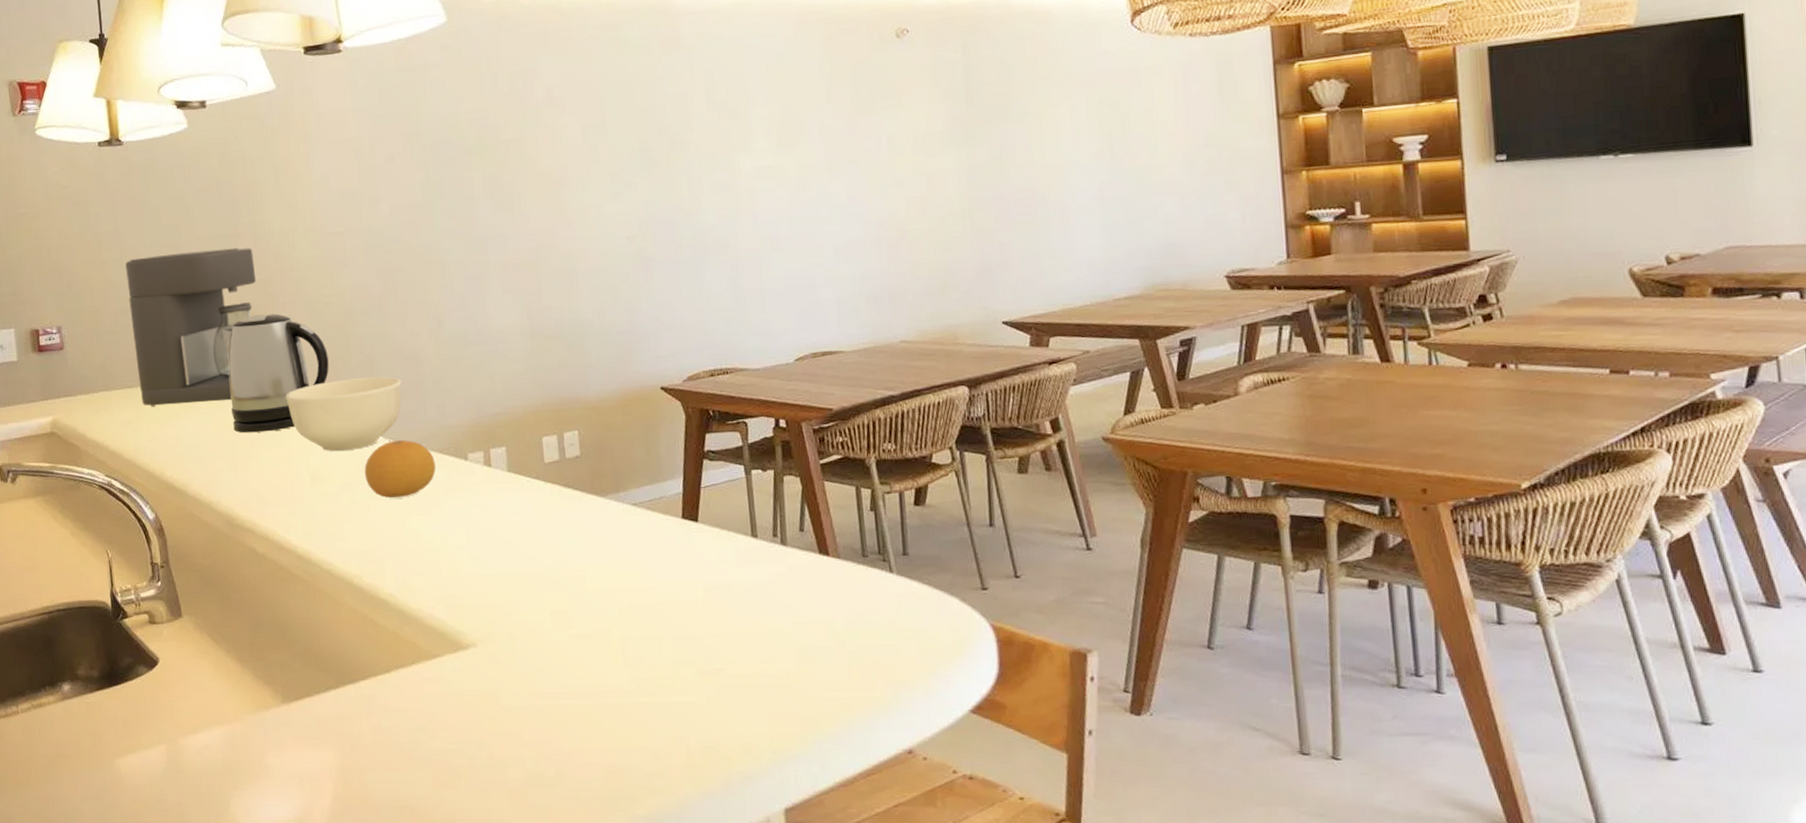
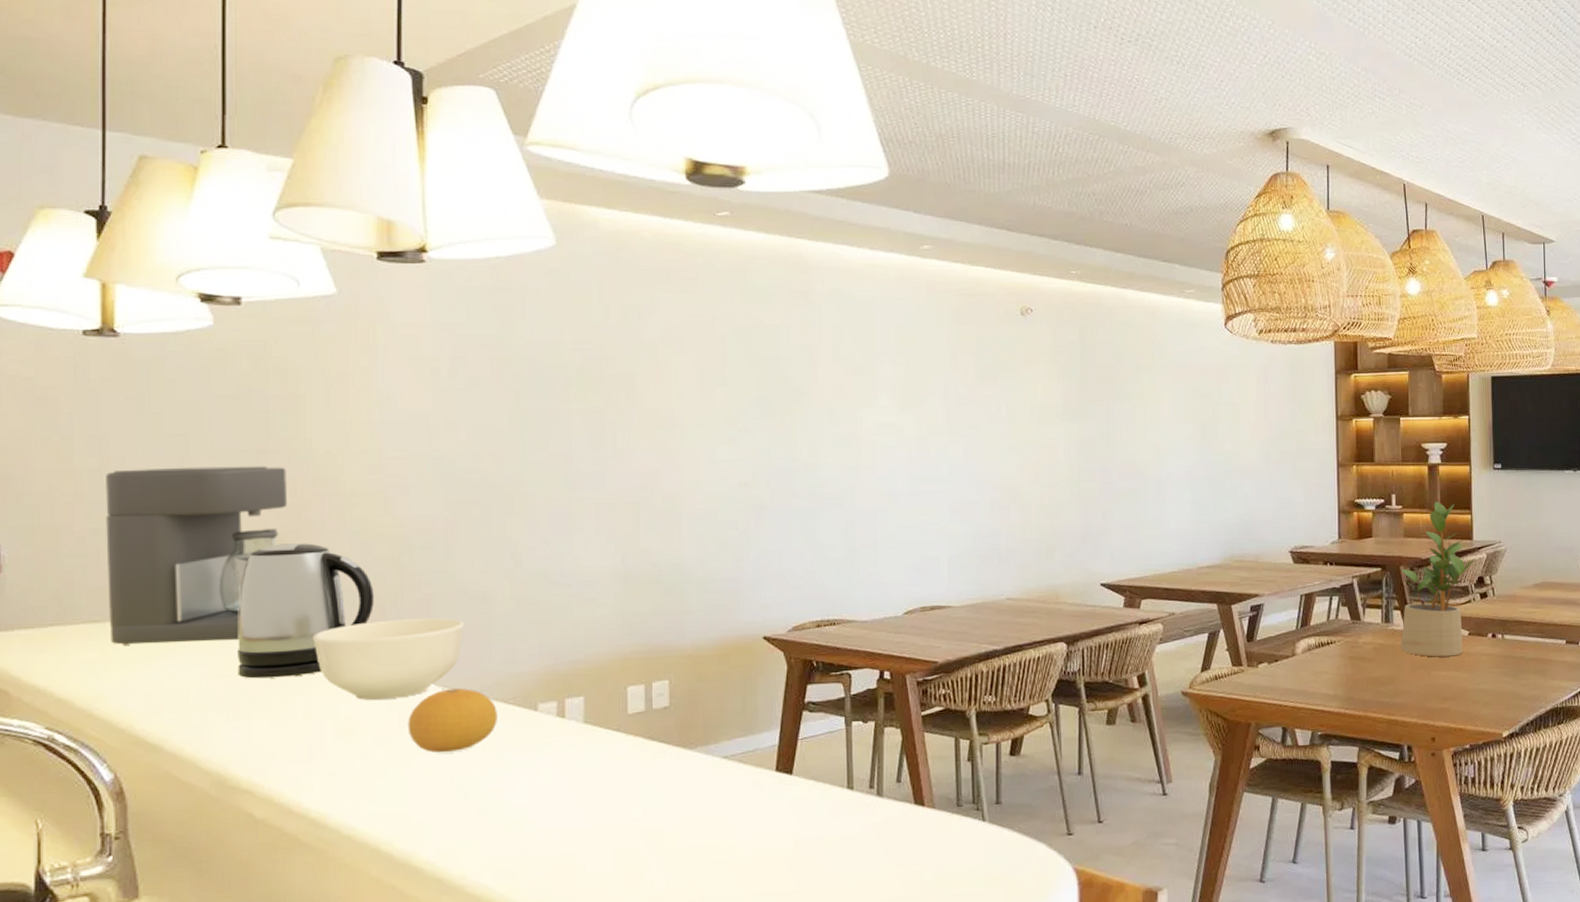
potted plant: none [1372,207,1474,394] -> present [1400,502,1475,657]

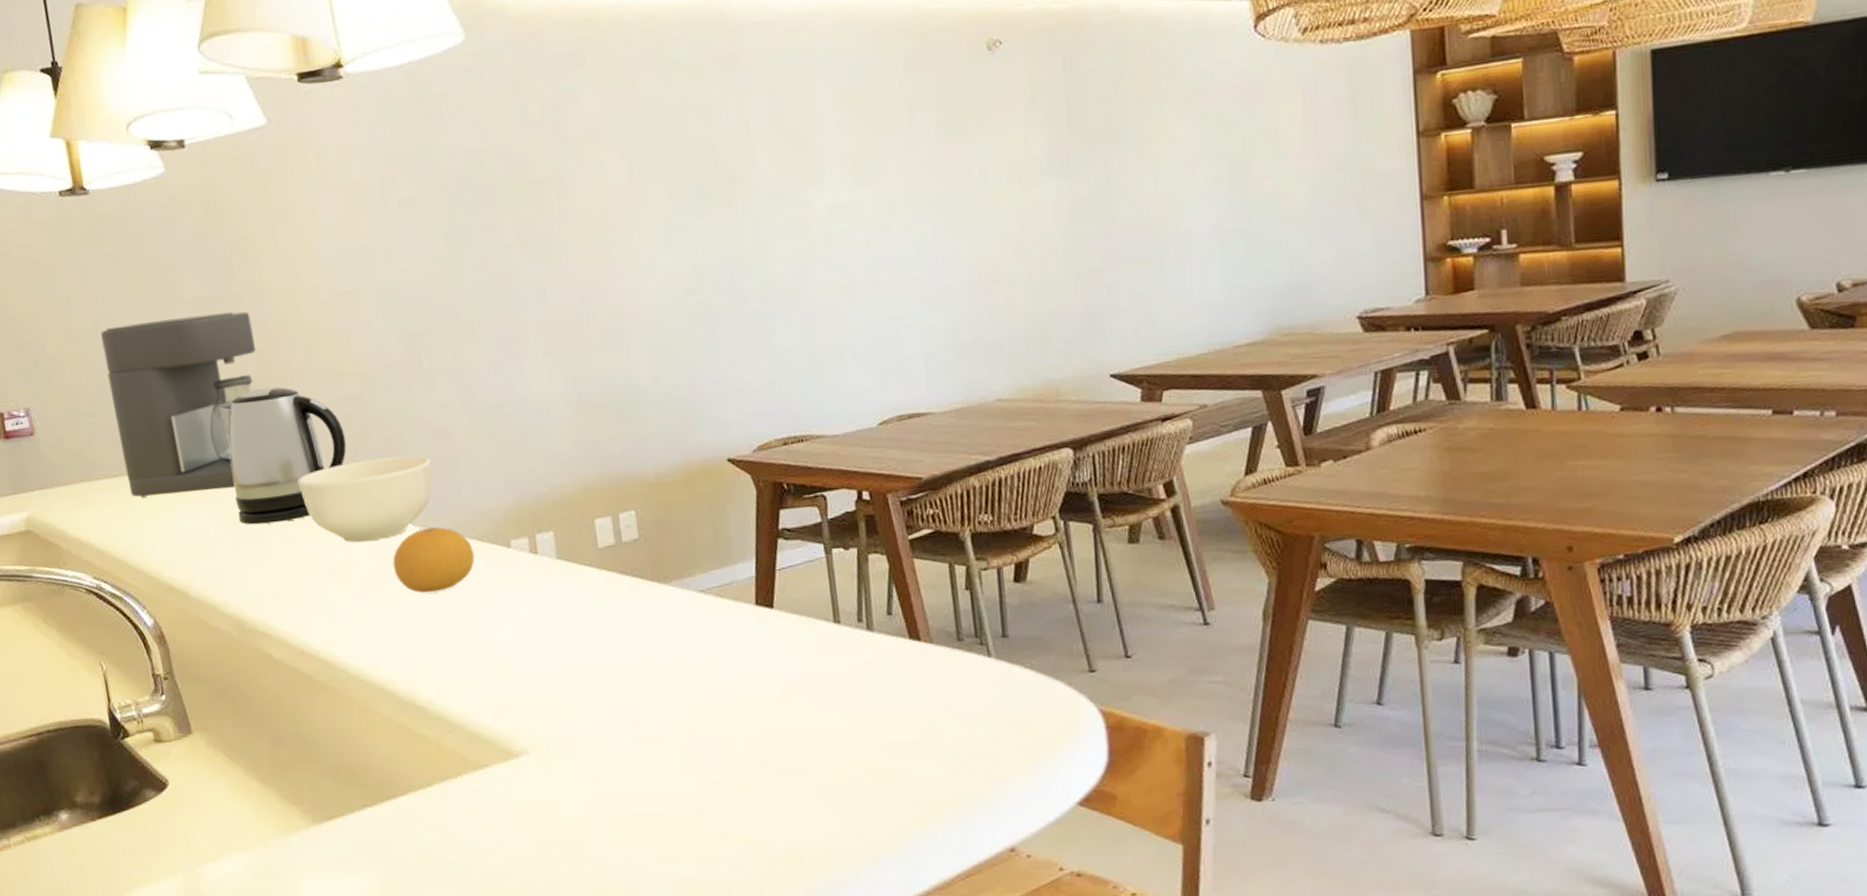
potted plant: present [1400,502,1475,657] -> none [1519,234,1629,443]

